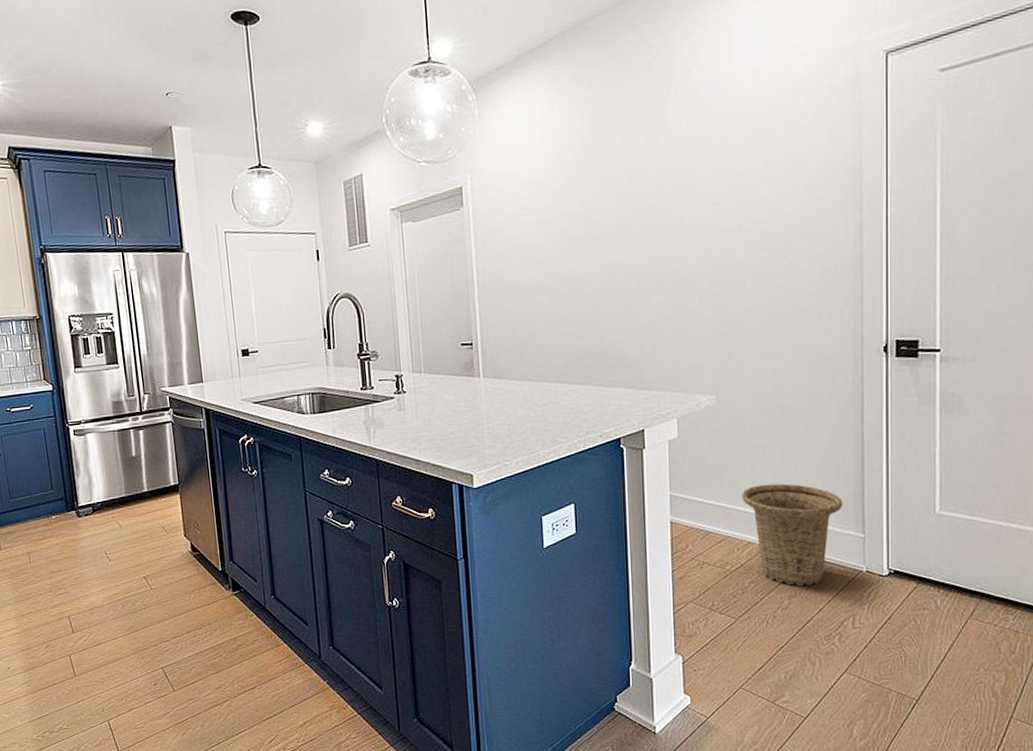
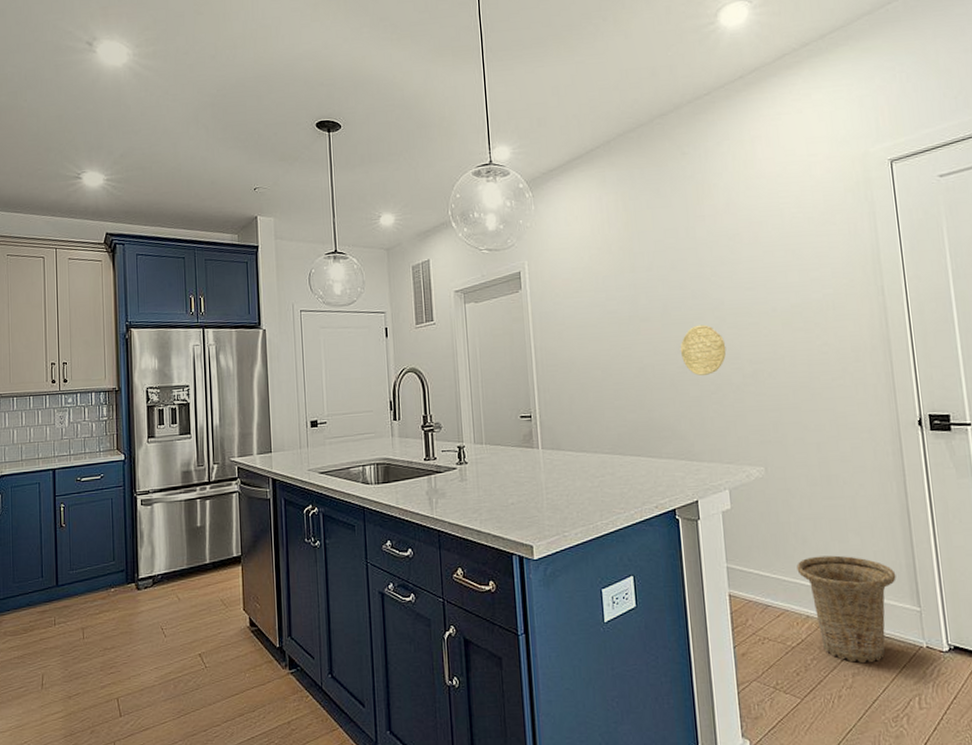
decorative plate: none [633,244,684,300] -> present [680,324,726,376]

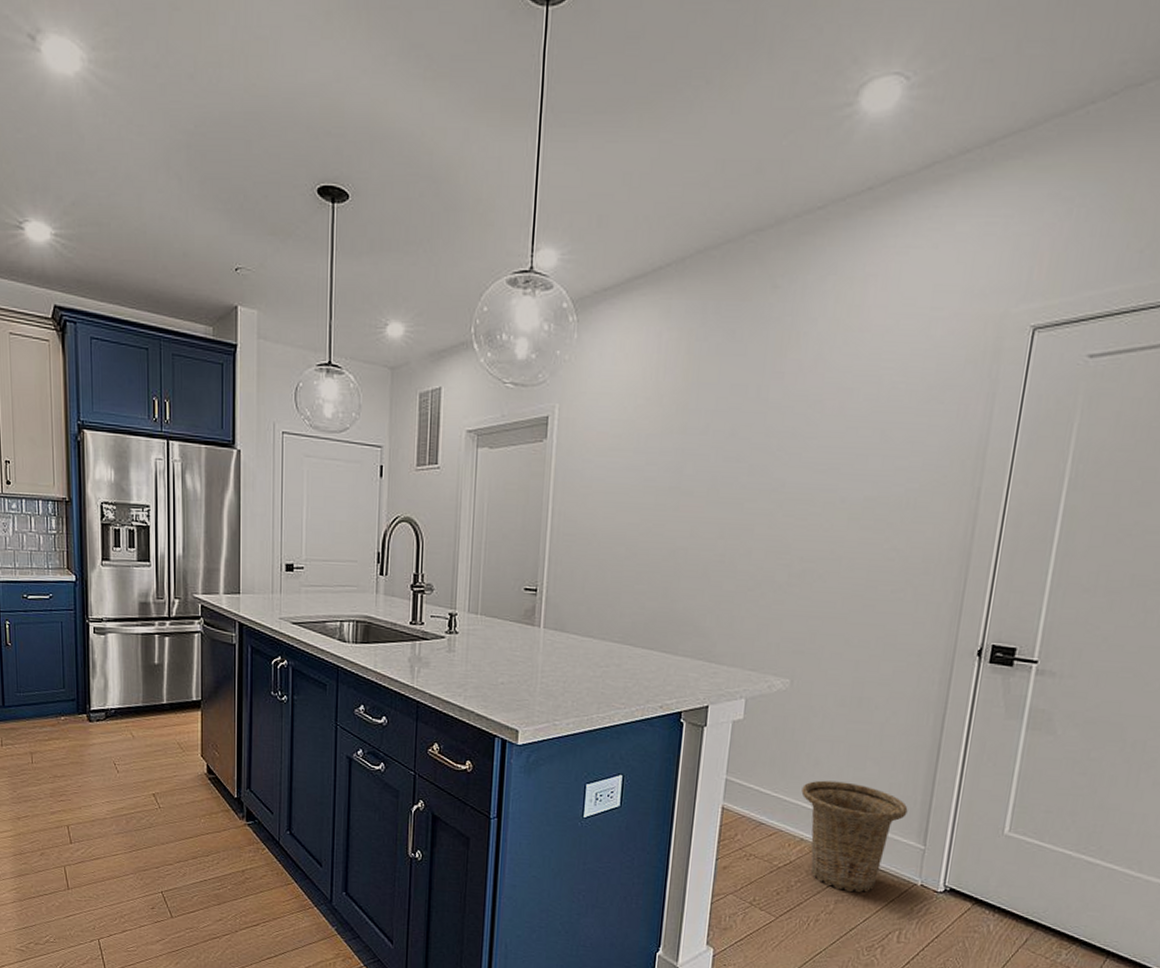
decorative plate: present [680,324,726,376] -> none [721,507,777,568]

